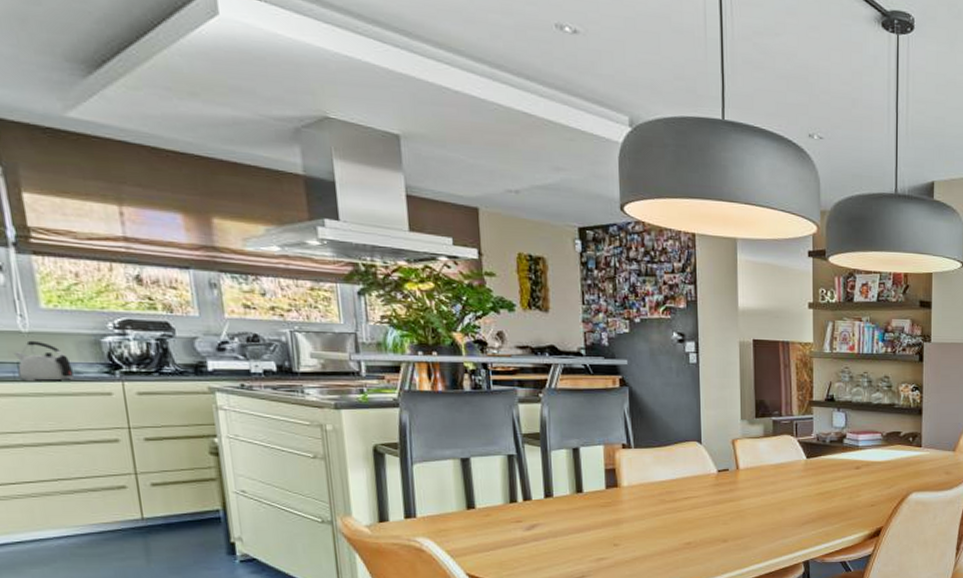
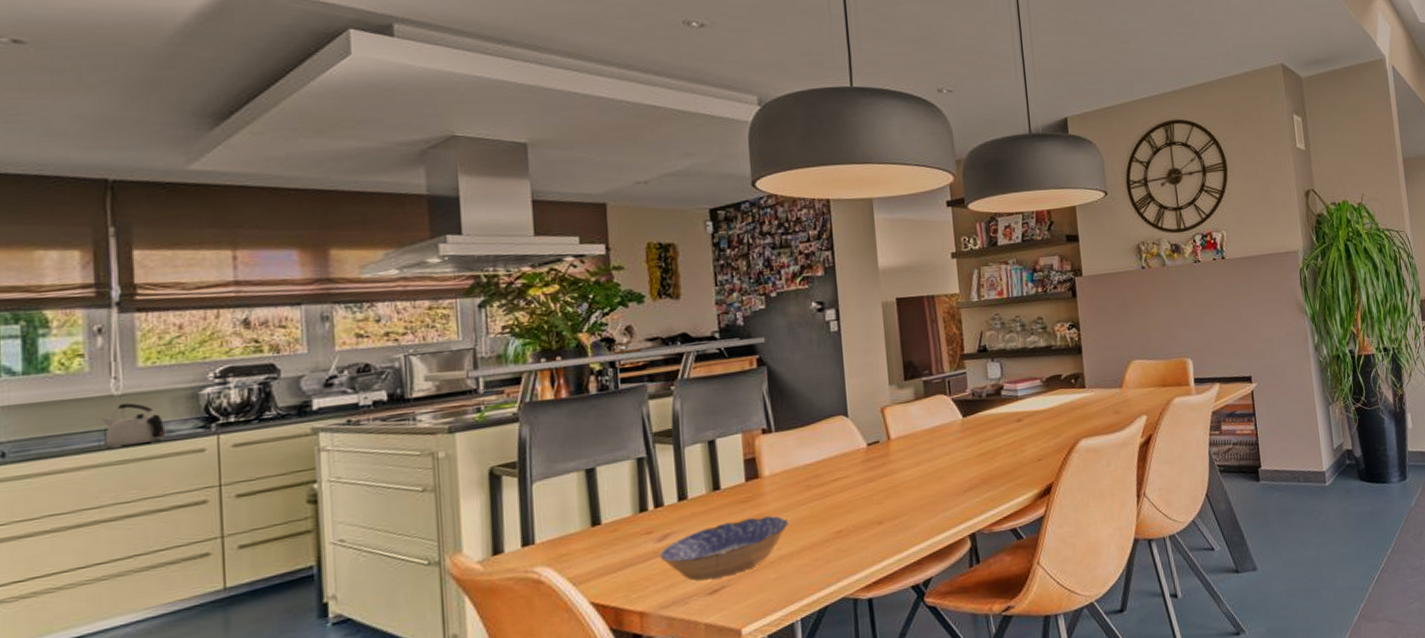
bowl: none [528,521,643,568] -> present [660,516,788,581]

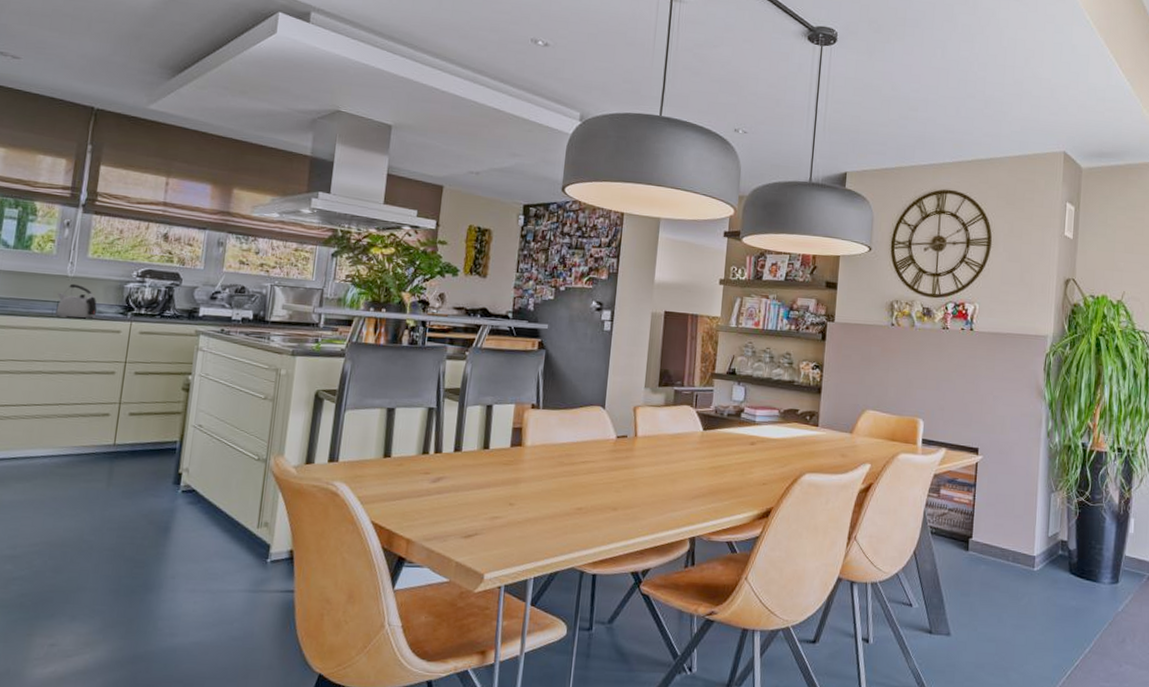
bowl: present [660,516,788,581] -> none [431,478,539,526]

